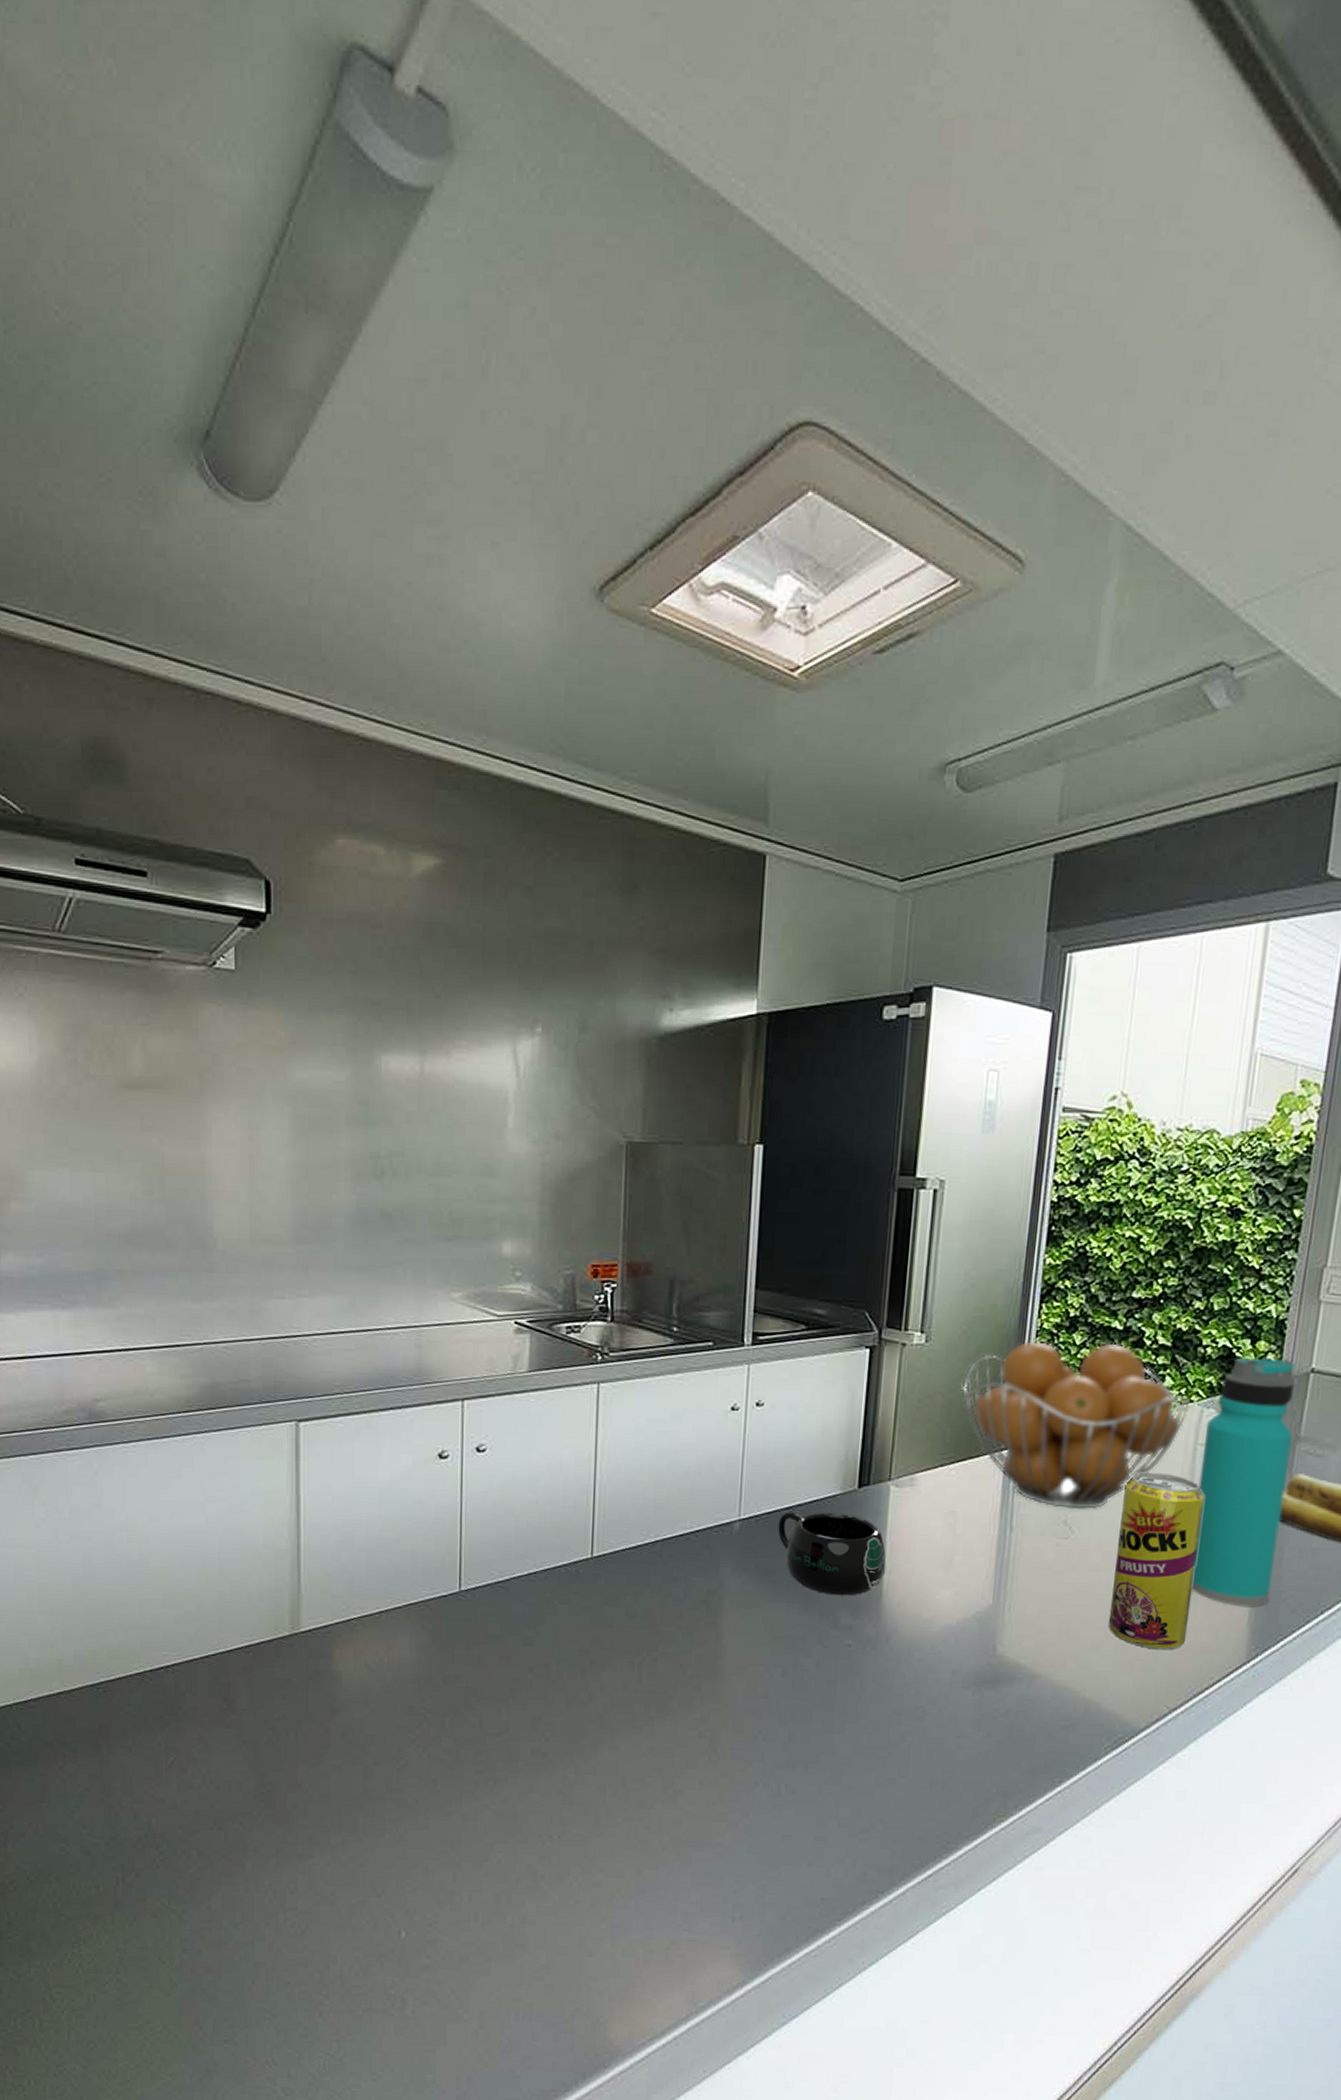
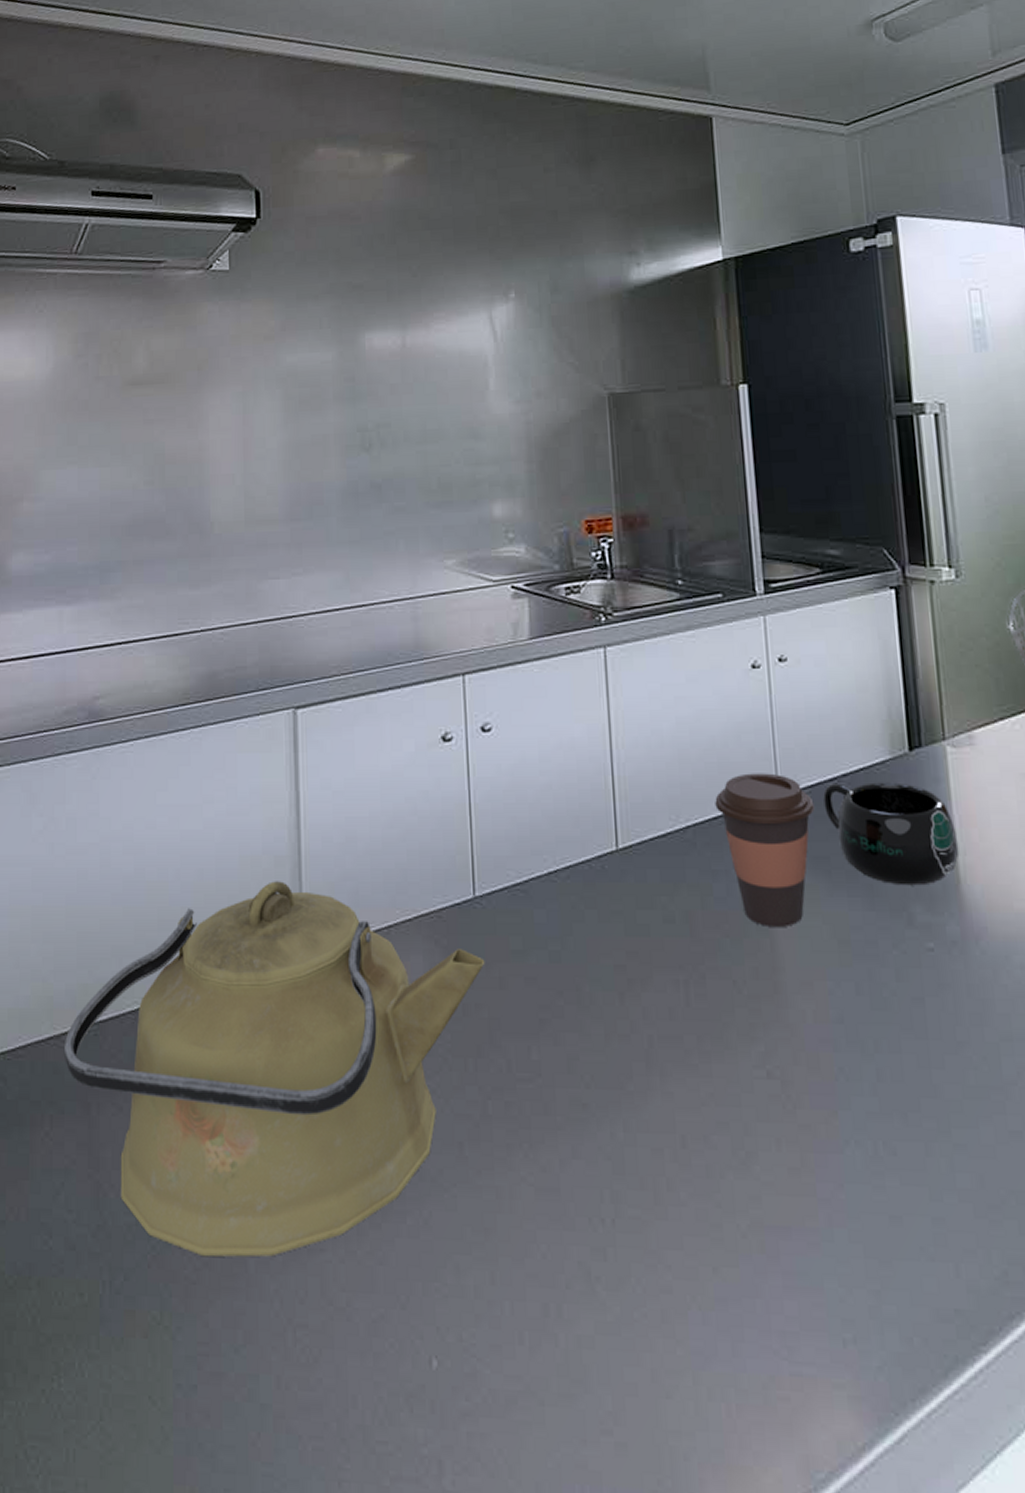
kettle: none [74,1571,466,1861] -> present [63,881,485,1257]
coffee cup: none [683,1499,770,1624] -> present [715,773,815,927]

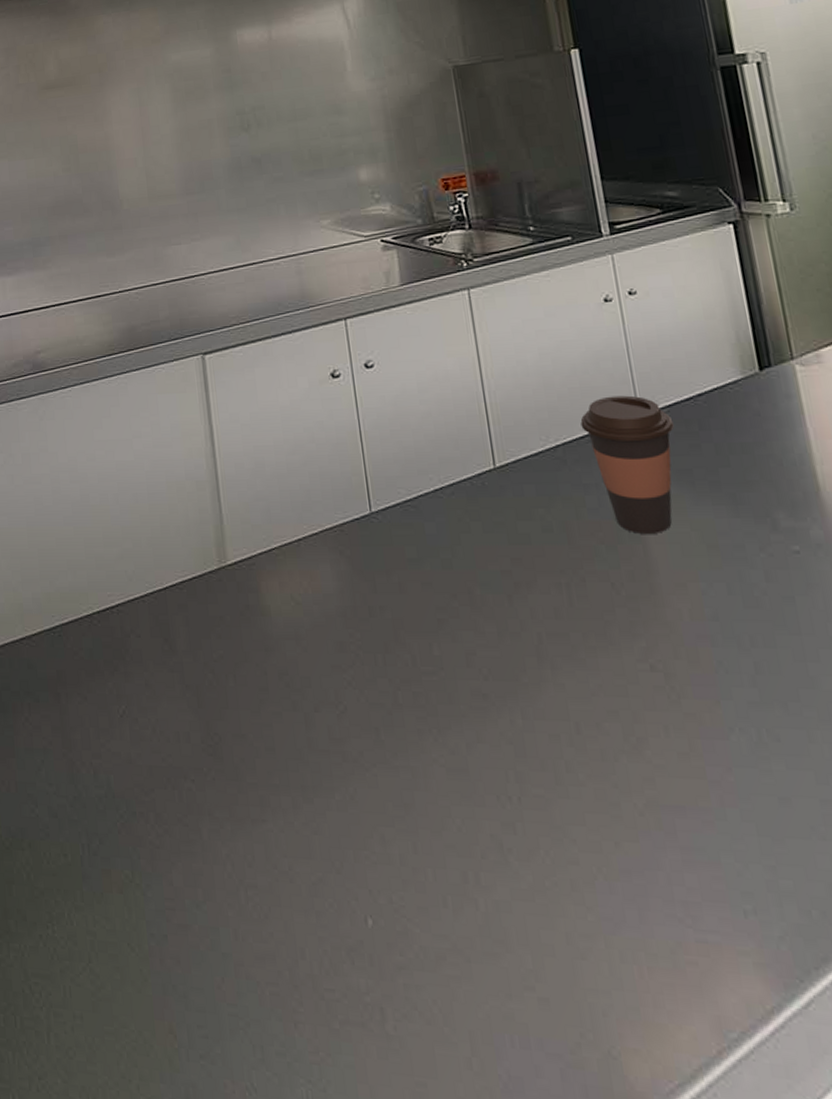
kettle: present [63,881,485,1257] -> none [34,503,386,826]
mug: present [823,782,959,886] -> none [681,400,817,494]

